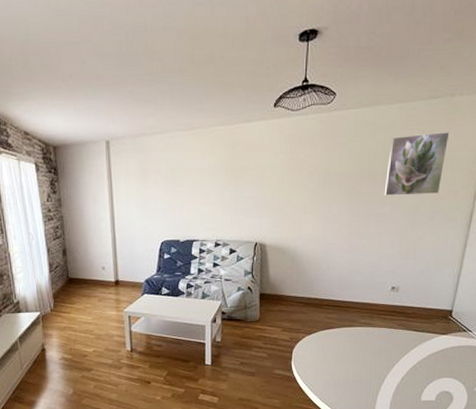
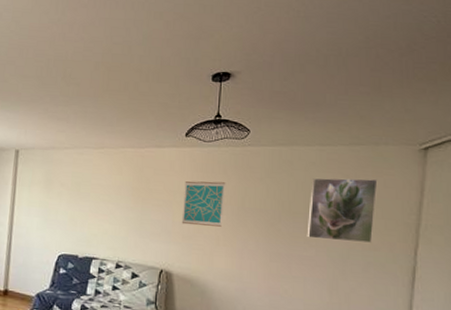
wall art: none [272,151,313,198] -> present [181,181,226,227]

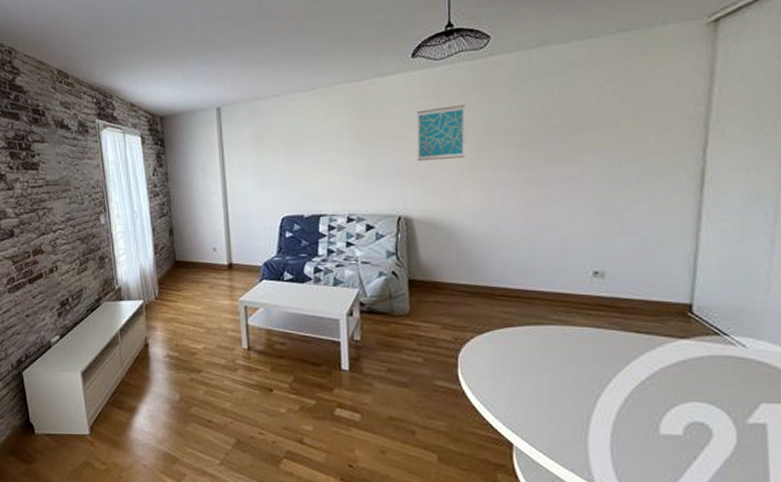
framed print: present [307,177,378,243] -> none [568,70,655,154]

